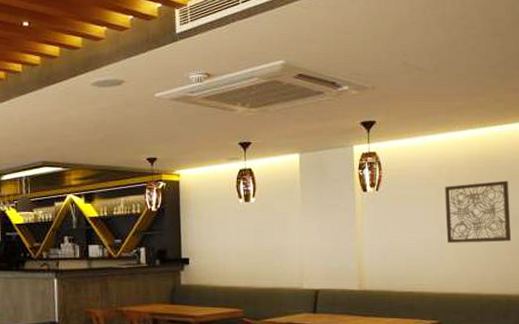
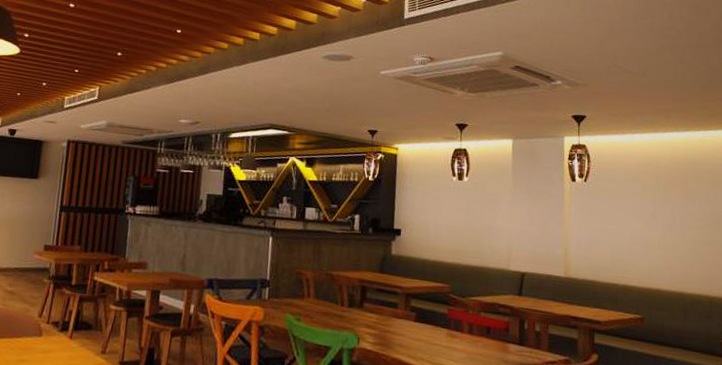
wall art: present [445,180,512,243] -> none [650,182,715,243]

